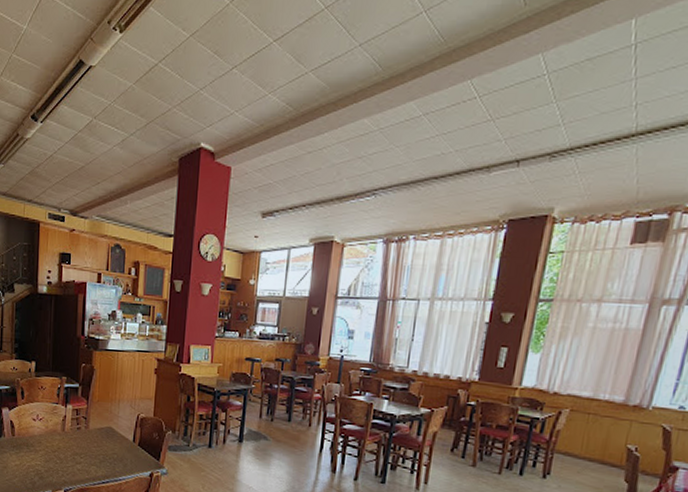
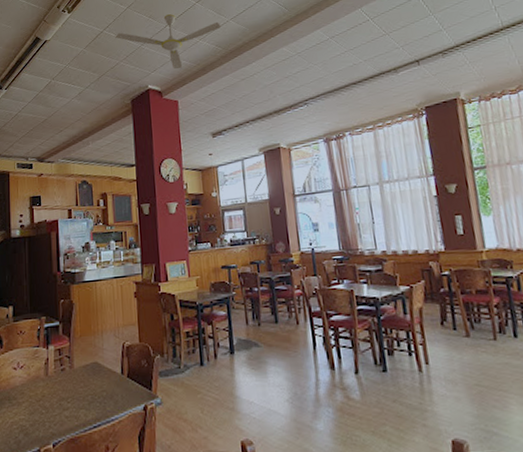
ceiling fan: none [171,53,297,128] -> present [115,14,221,70]

